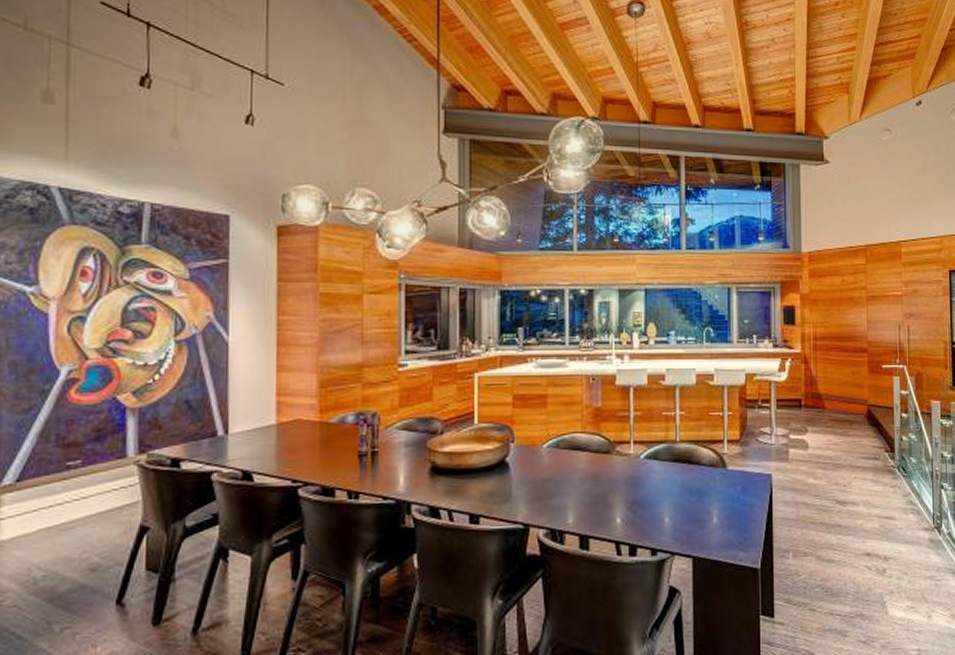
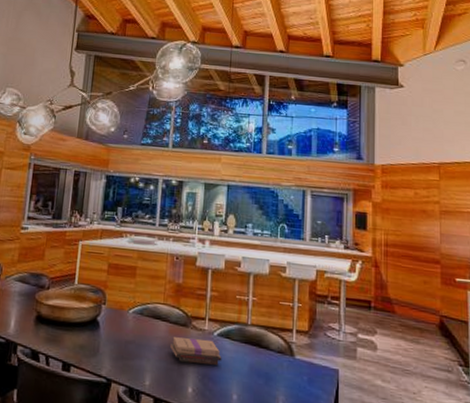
books: none [593,464,651,493] -> present [170,337,222,365]

